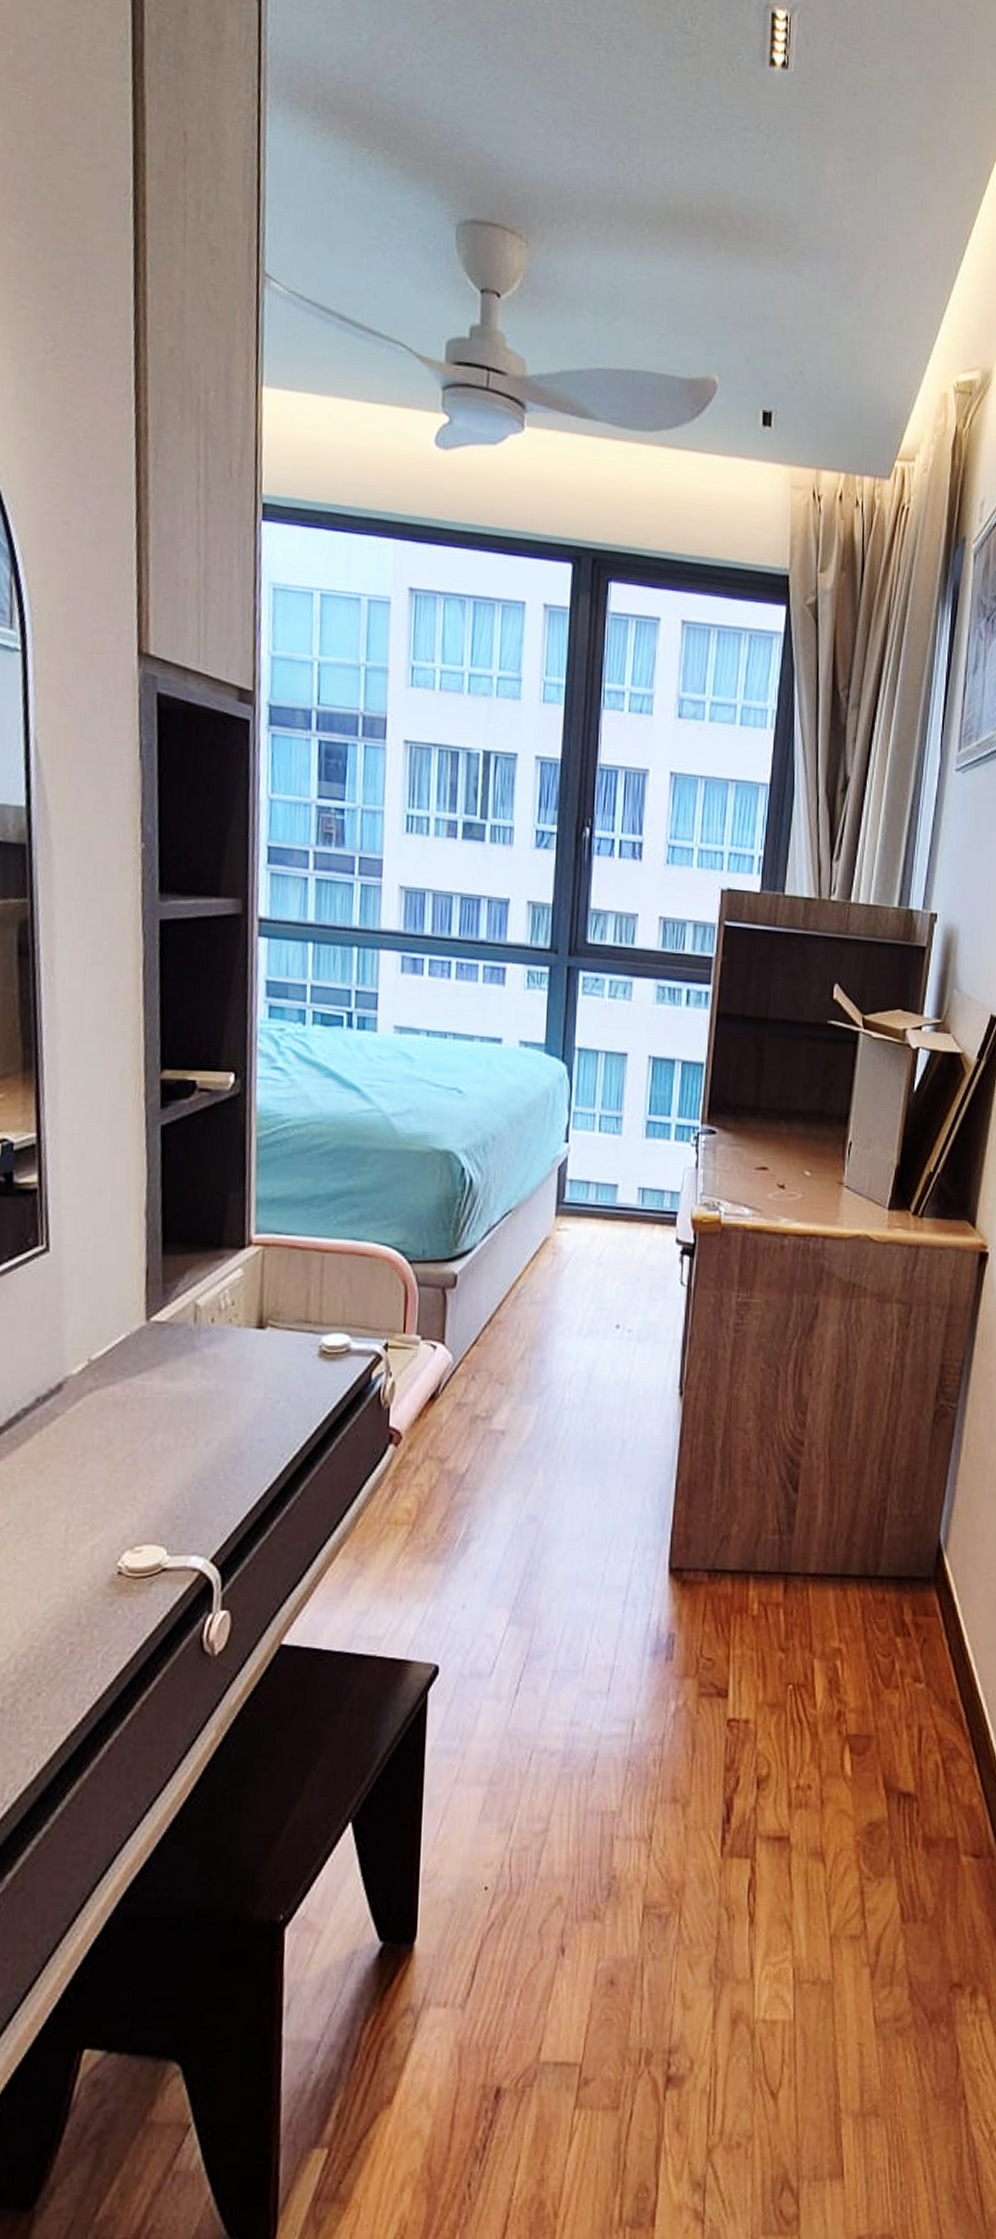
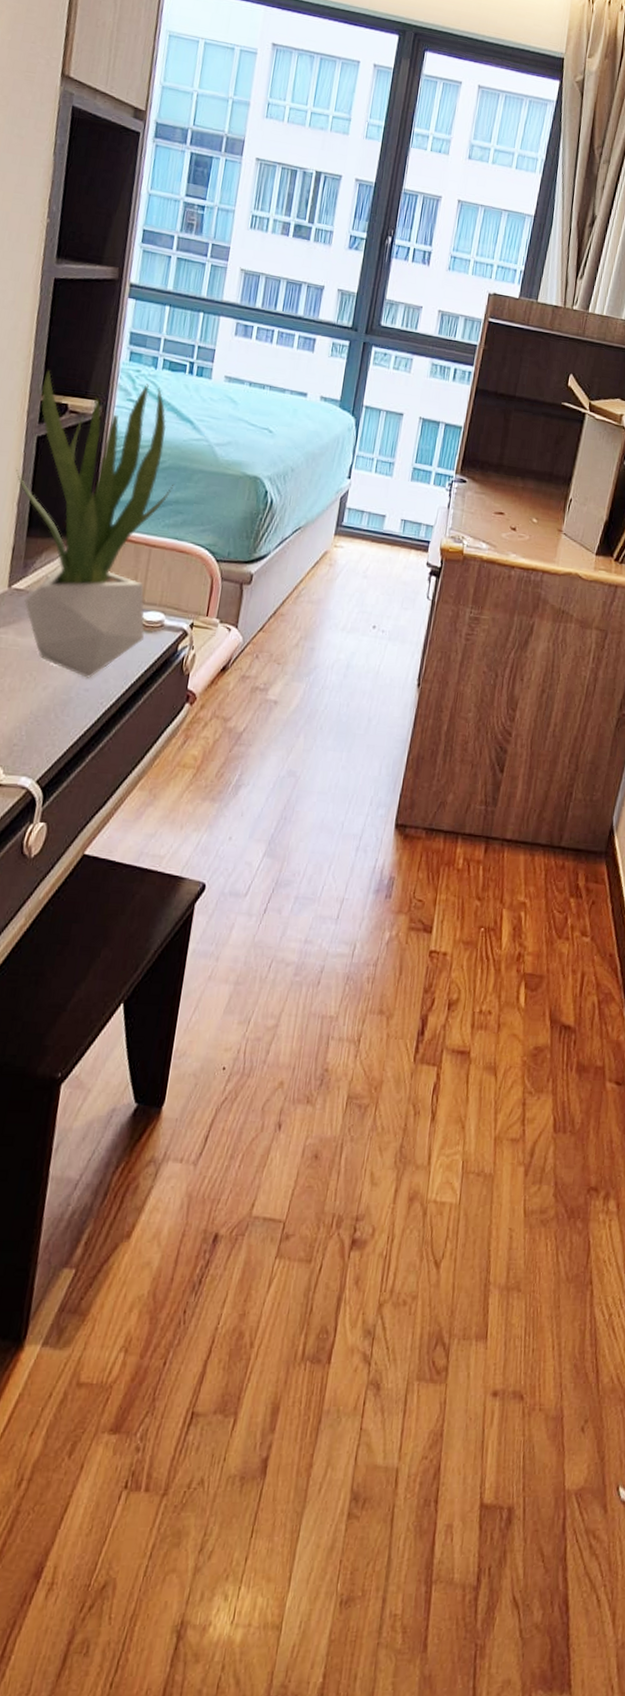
potted plant: none [138,1039,345,1425] -> present [16,370,175,678]

